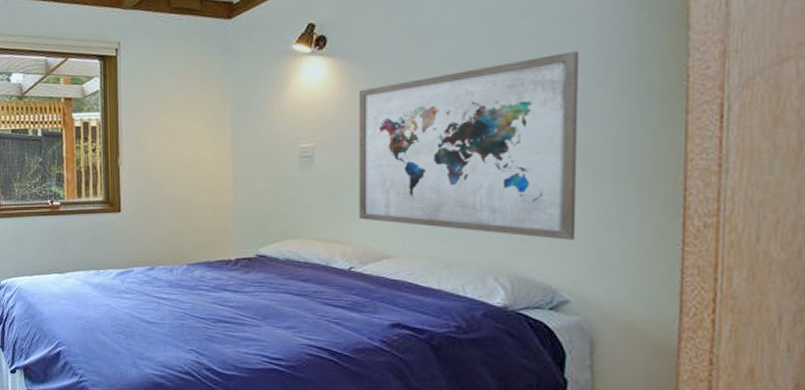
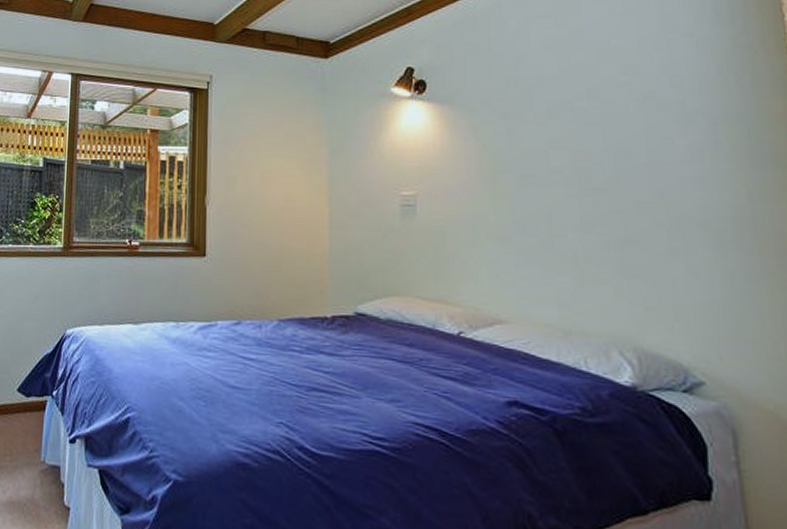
wall art: present [359,50,579,240] -> none [462,109,703,312]

